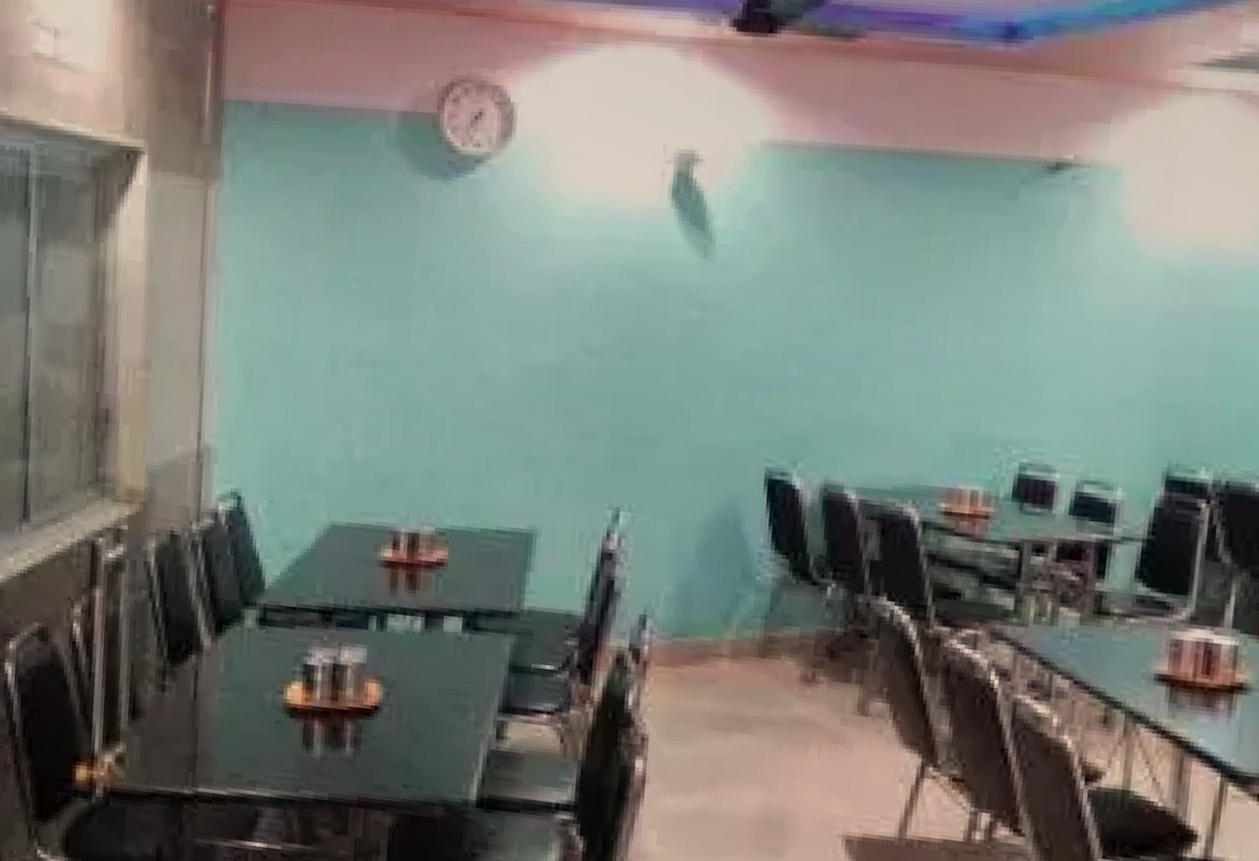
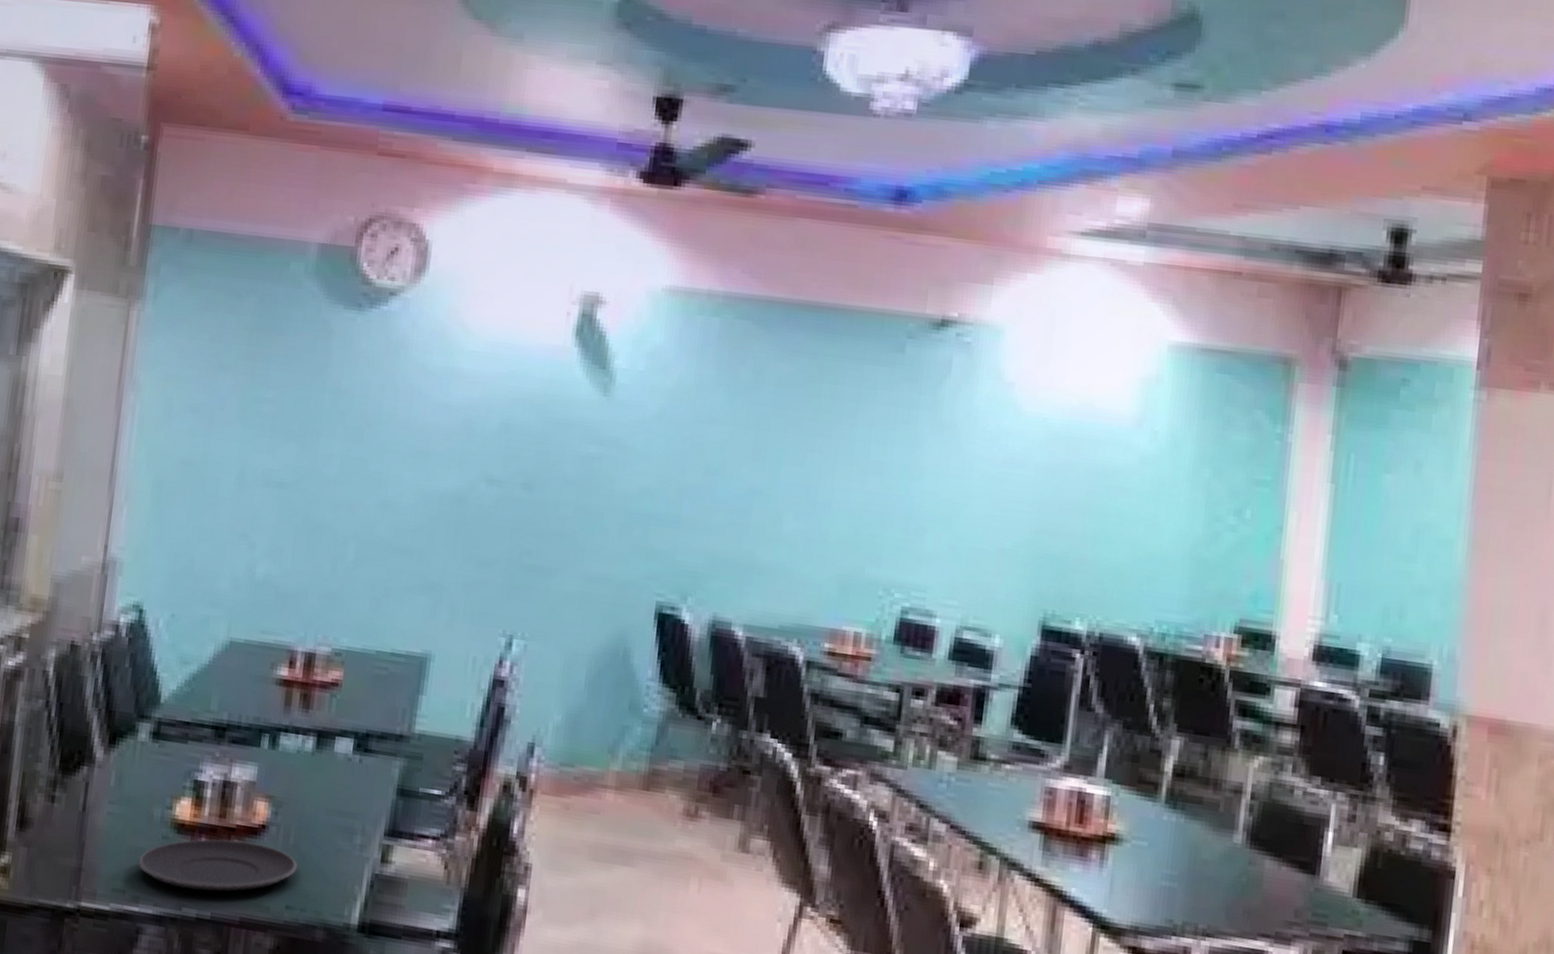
plate: none [252,722,412,773] -> present [137,839,297,892]

